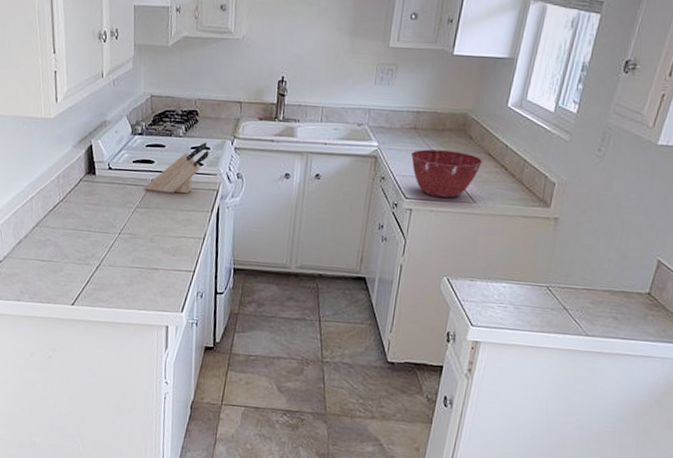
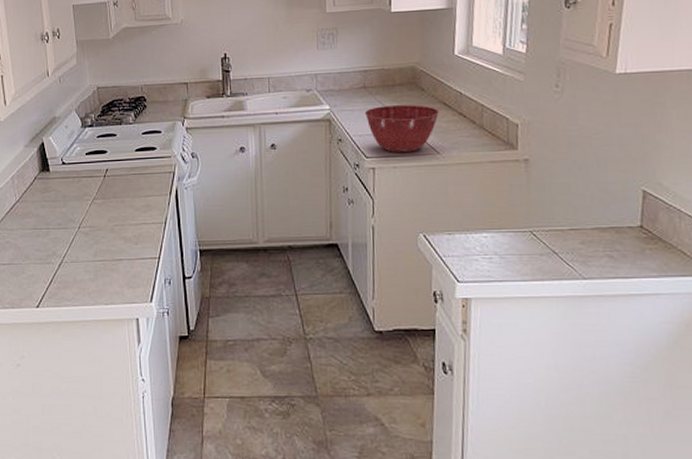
knife block: present [144,142,209,194] -> none [99,126,161,181]

